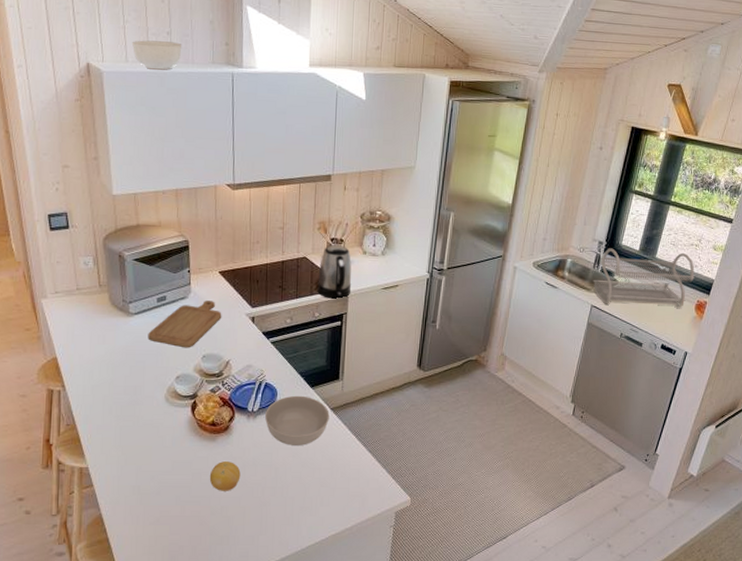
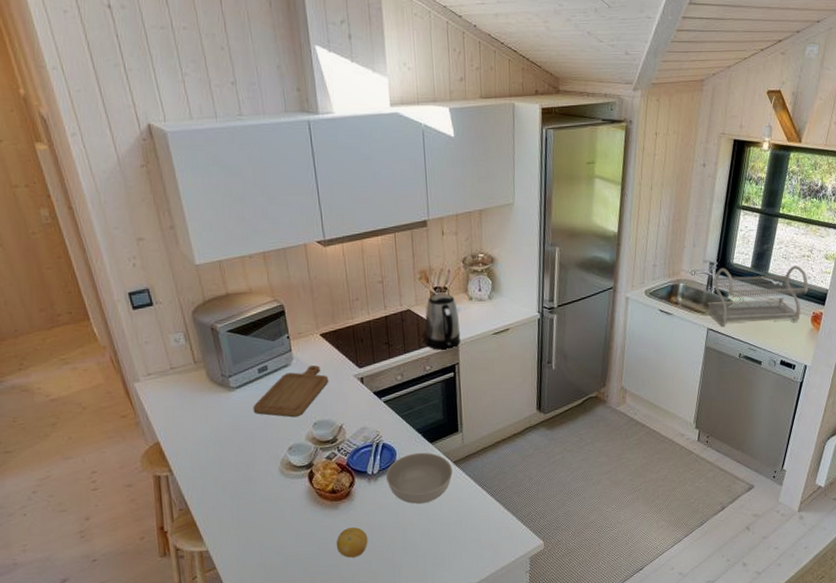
bowl: present [131,40,182,71] -> none [194,92,251,126]

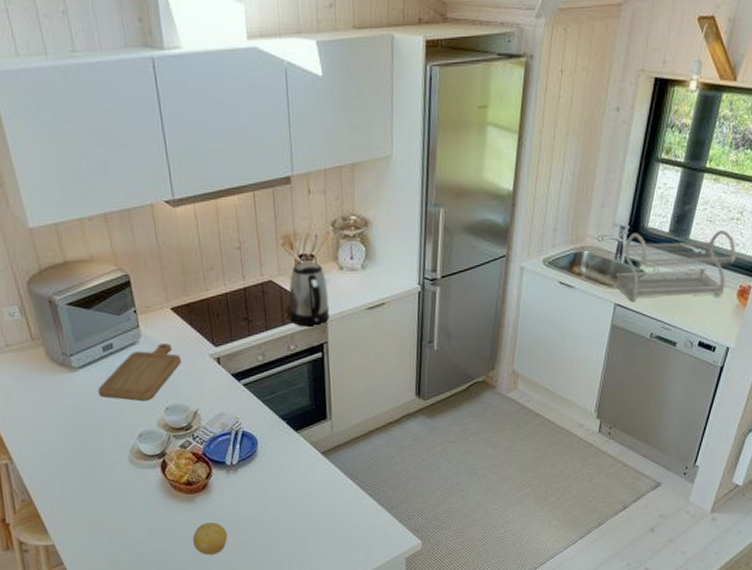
bowl: present [385,452,453,504] -> none [246,441,321,498]

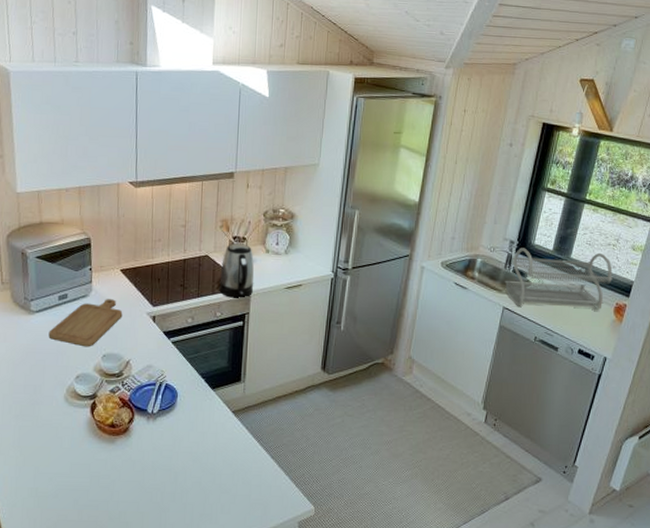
fruit: present [192,522,228,555] -> none [107,464,140,496]

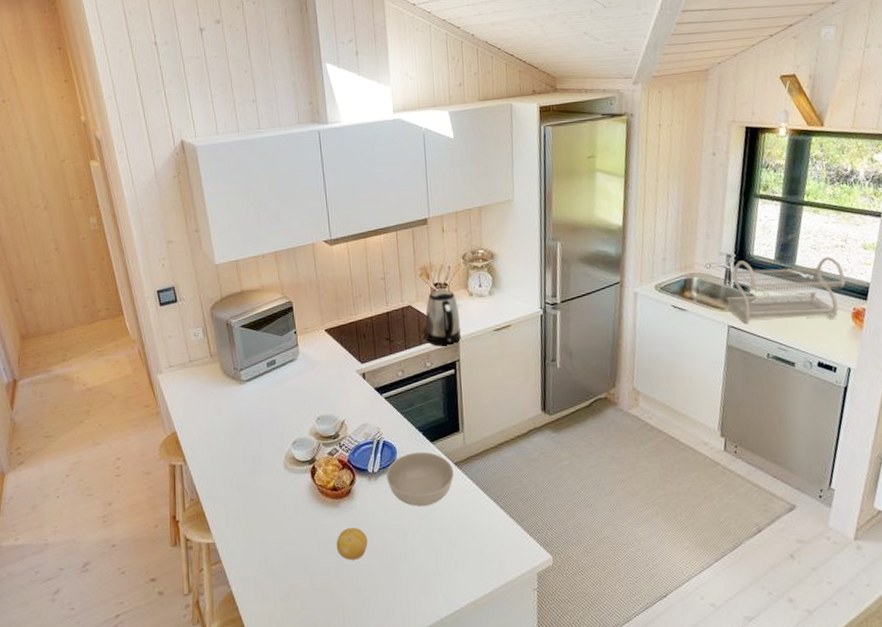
chopping board: present [48,299,123,346] -> none [261,360,332,411]
fruit: none [107,464,140,496] -> present [336,528,368,560]
bowl: none [164,397,231,450] -> present [385,451,454,506]

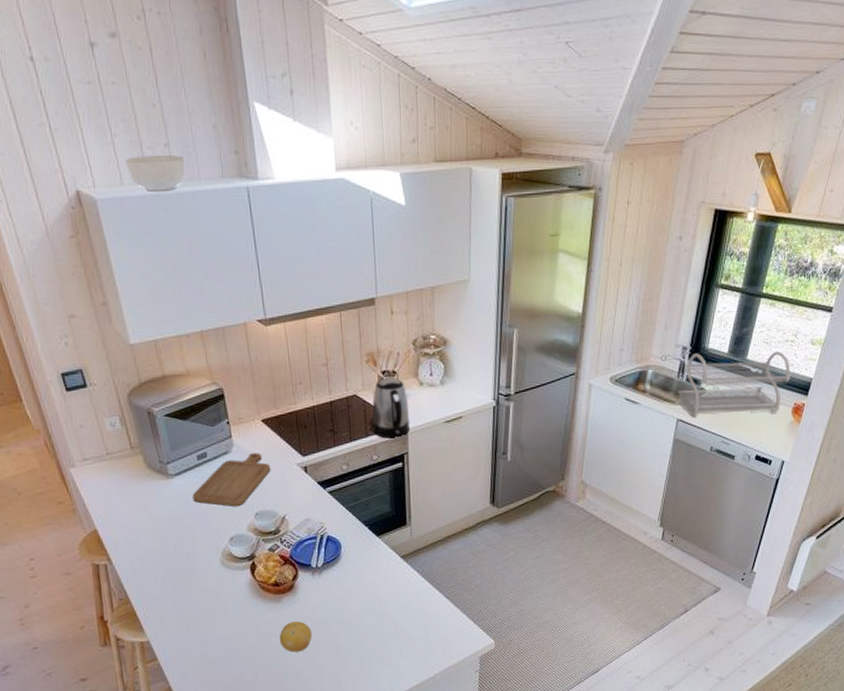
bowl: none [220,108,269,139] -> present [124,155,185,193]
chopping board: none [261,360,332,411] -> present [192,453,271,506]
bowl: present [385,451,454,506] -> none [330,546,400,599]

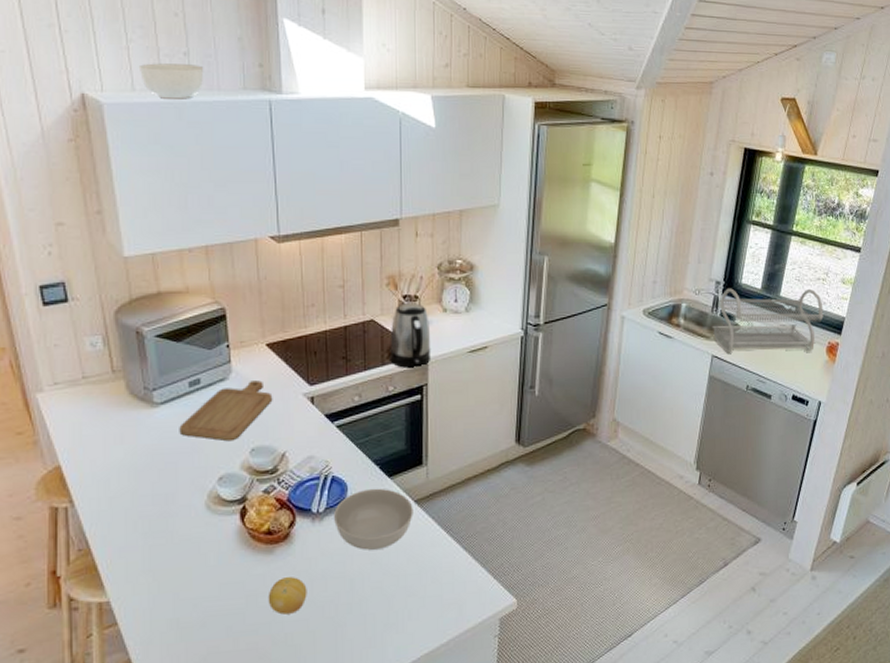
bowl: none [330,546,400,599] -> present [333,488,413,550]

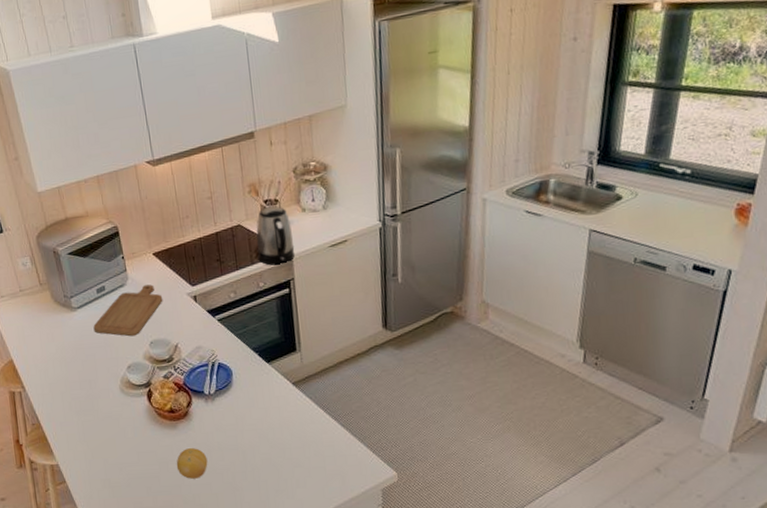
bowl: present [138,63,204,101] -> none [31,24,81,59]
bowl: present [333,488,413,550] -> none [222,372,293,426]
dish rack: present [712,288,824,353] -> none [587,147,729,226]

